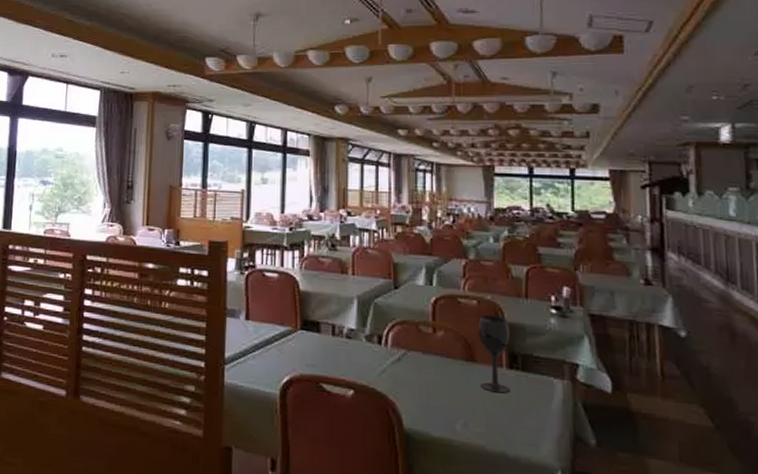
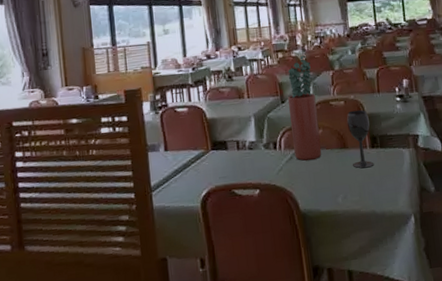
vase: none [403,228,440,368] -> present [288,51,322,161]

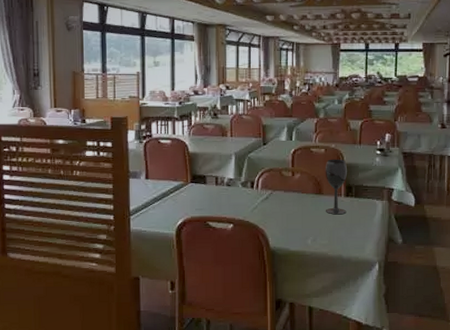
vase: present [288,51,322,161] -> none [270,96,297,202]

